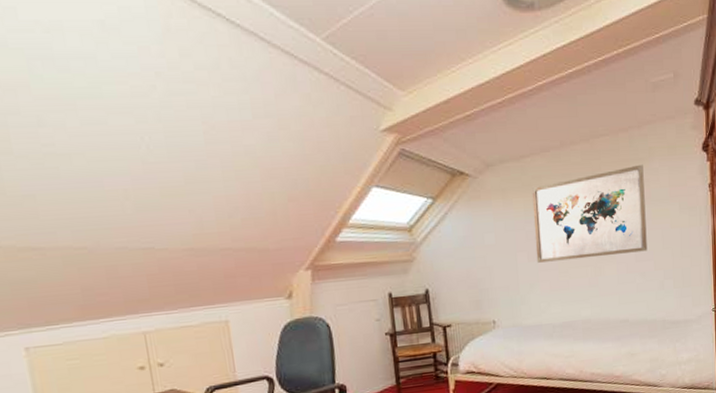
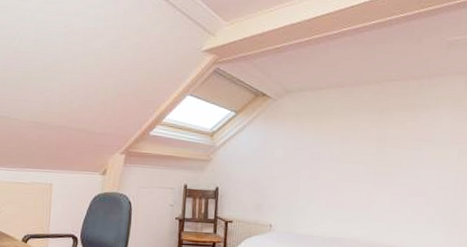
wall art: present [531,164,648,263] -> none [317,110,429,188]

